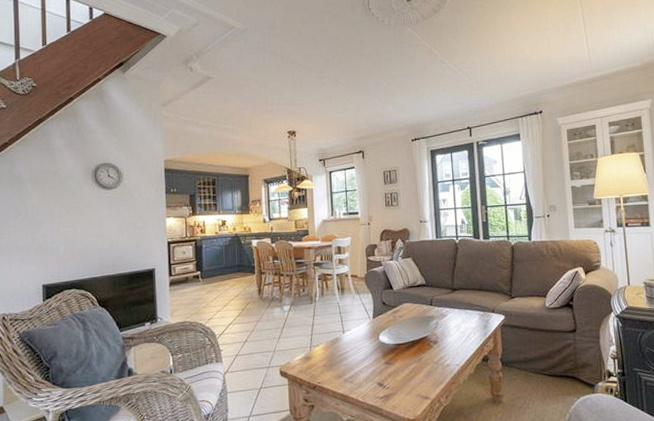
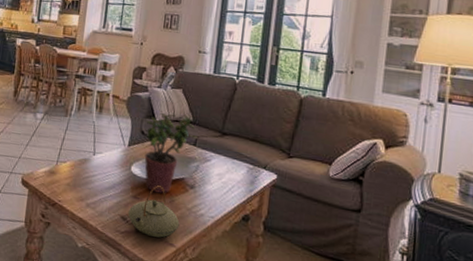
teapot: none [383,348,431,395] -> present [127,185,180,238]
potted plant: none [385,279,428,355] -> present [144,113,195,194]

